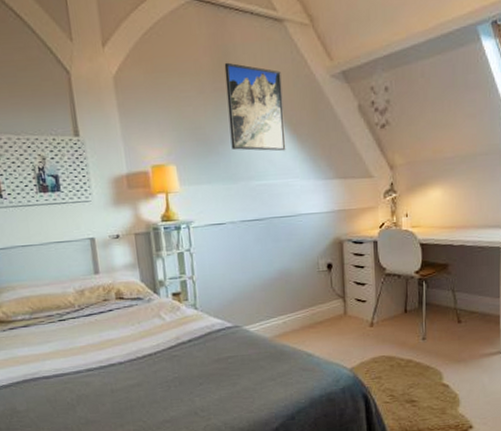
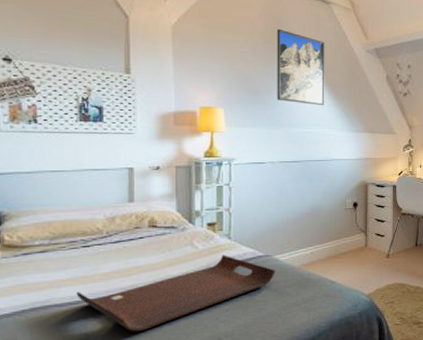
serving tray: none [59,326,247,404] -> present [76,255,275,332]

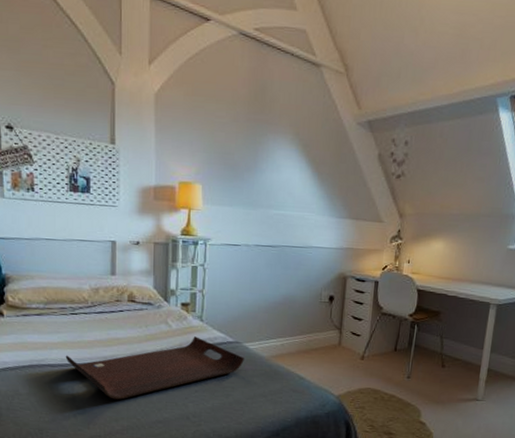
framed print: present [277,28,325,106] -> none [256,96,311,186]

